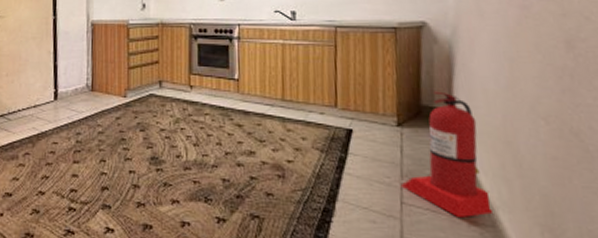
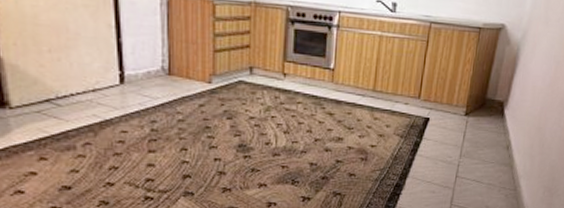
fire extinguisher: present [400,91,492,218] -> none [458,86,523,185]

